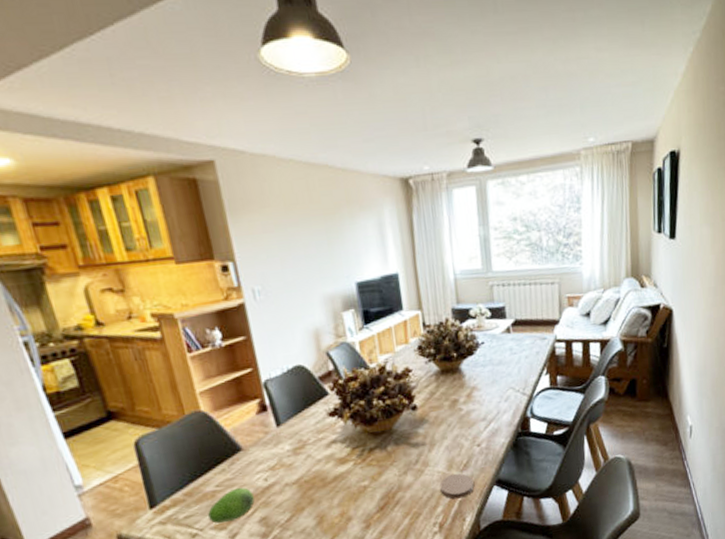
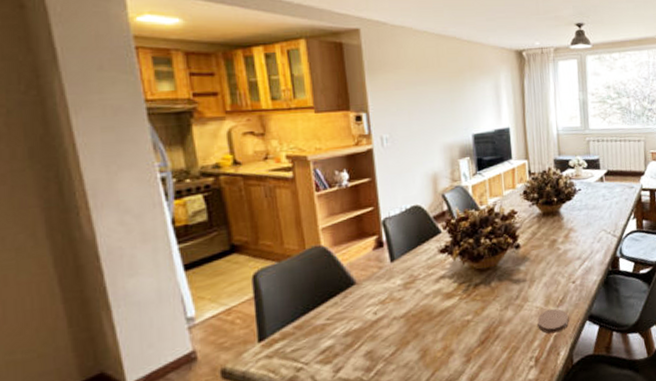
fruit: present [208,487,255,523] -> none [315,320,362,357]

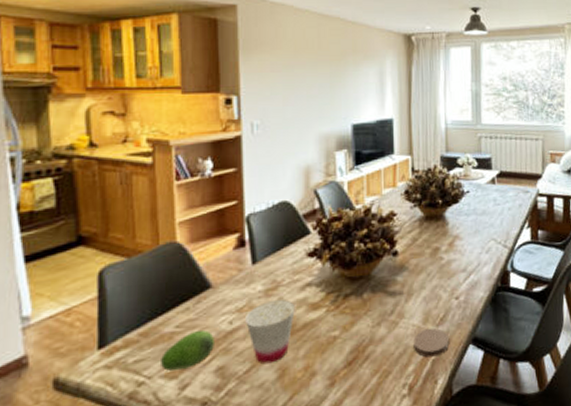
fruit: none [315,320,362,357] -> present [161,329,214,371]
cup: none [388,291,432,347] -> present [246,299,295,365]

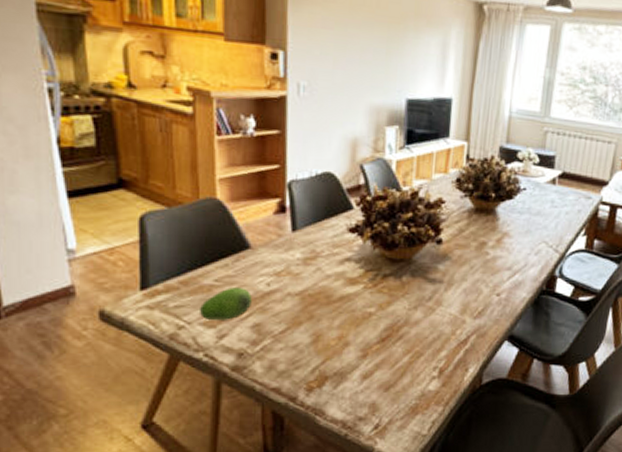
cup: present [246,299,295,365] -> none [283,269,333,328]
coaster: present [413,327,449,358] -> none [448,319,485,347]

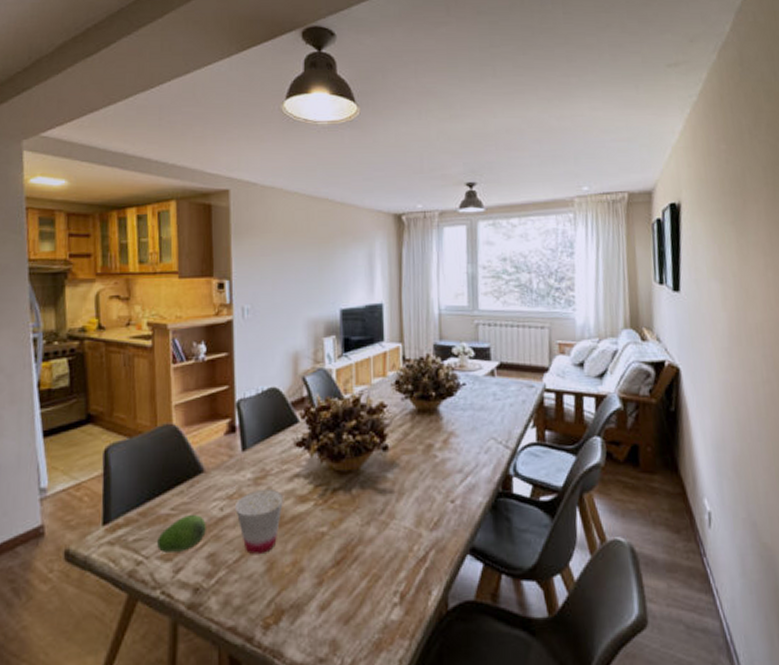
cup: none [283,269,333,328] -> present [235,488,283,555]

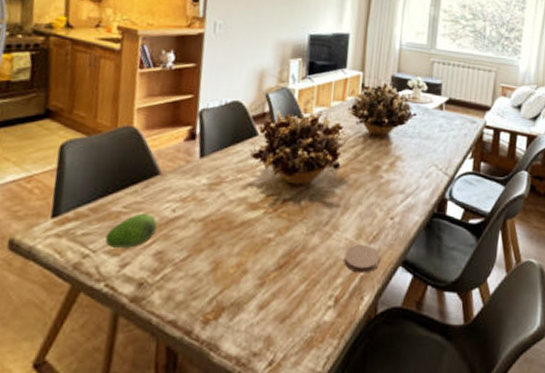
cup: present [235,488,283,555] -> none [187,194,235,255]
coaster: none [405,532,444,565] -> present [344,244,379,273]

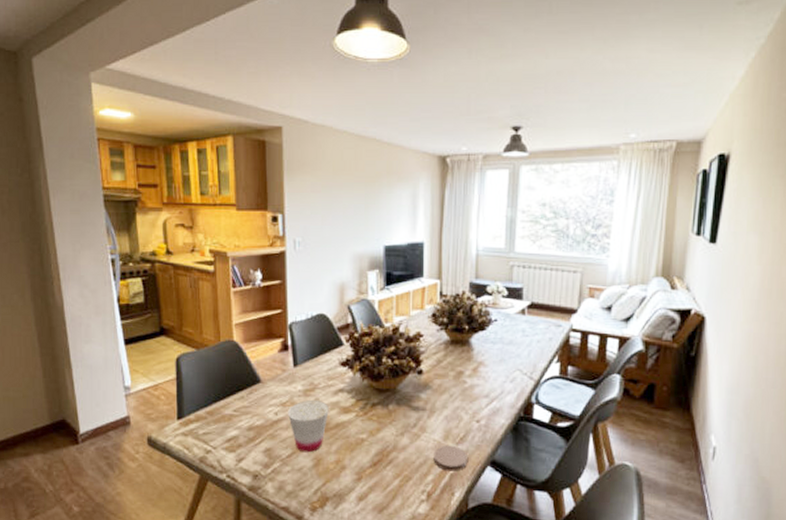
fruit: present [105,213,157,248] -> none [223,416,263,445]
cup: none [187,194,235,255] -> present [288,399,329,453]

